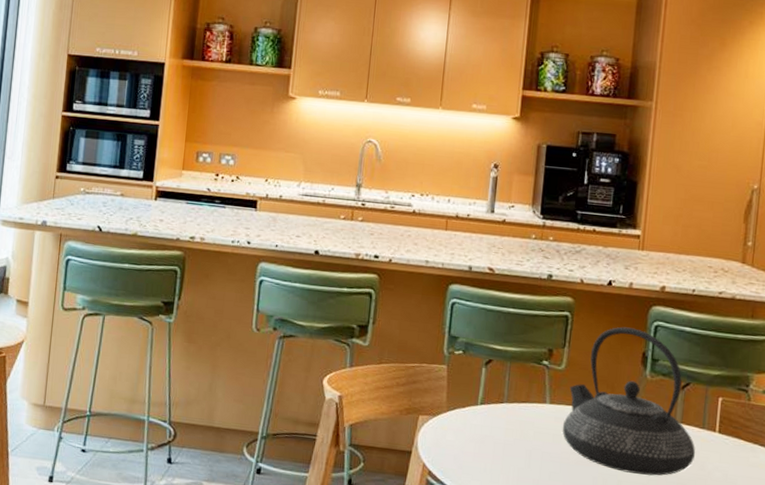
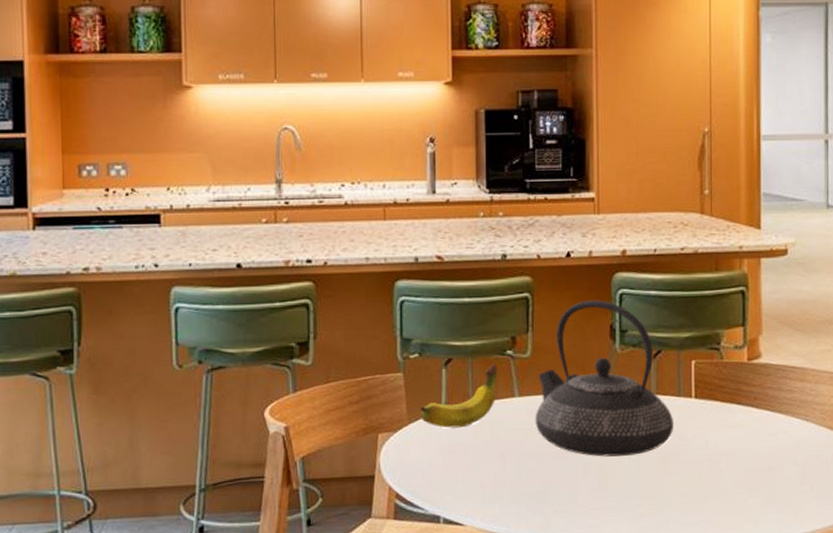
fruit: none [459,370,533,423] -> present [421,363,498,428]

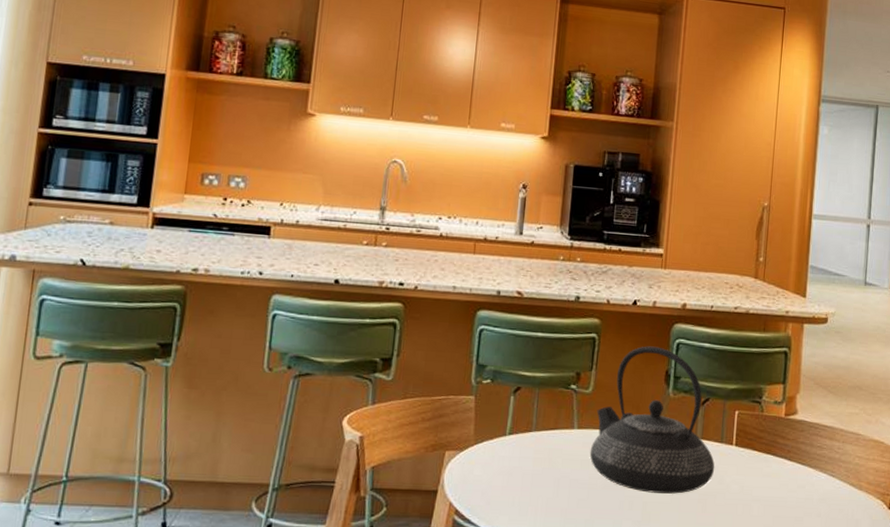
fruit: present [421,363,498,428] -> none [486,395,561,453]

